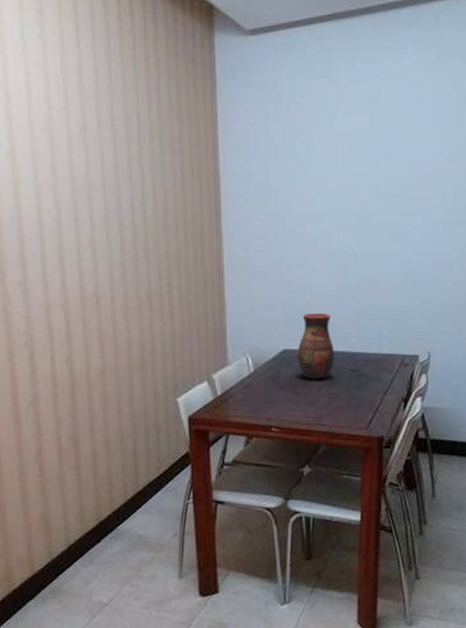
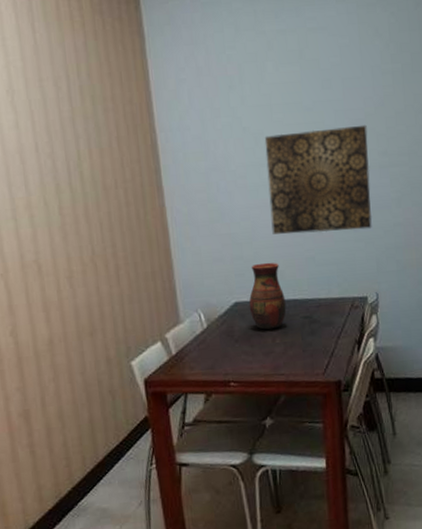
wall art: none [327,180,435,287] -> present [264,124,373,235]

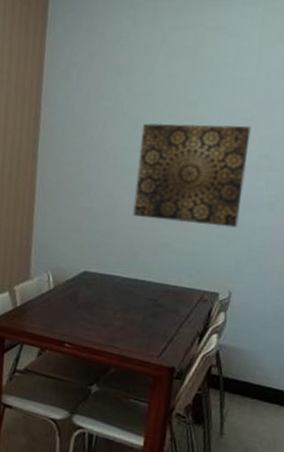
vase: present [249,262,287,330] -> none [96,240,134,304]

